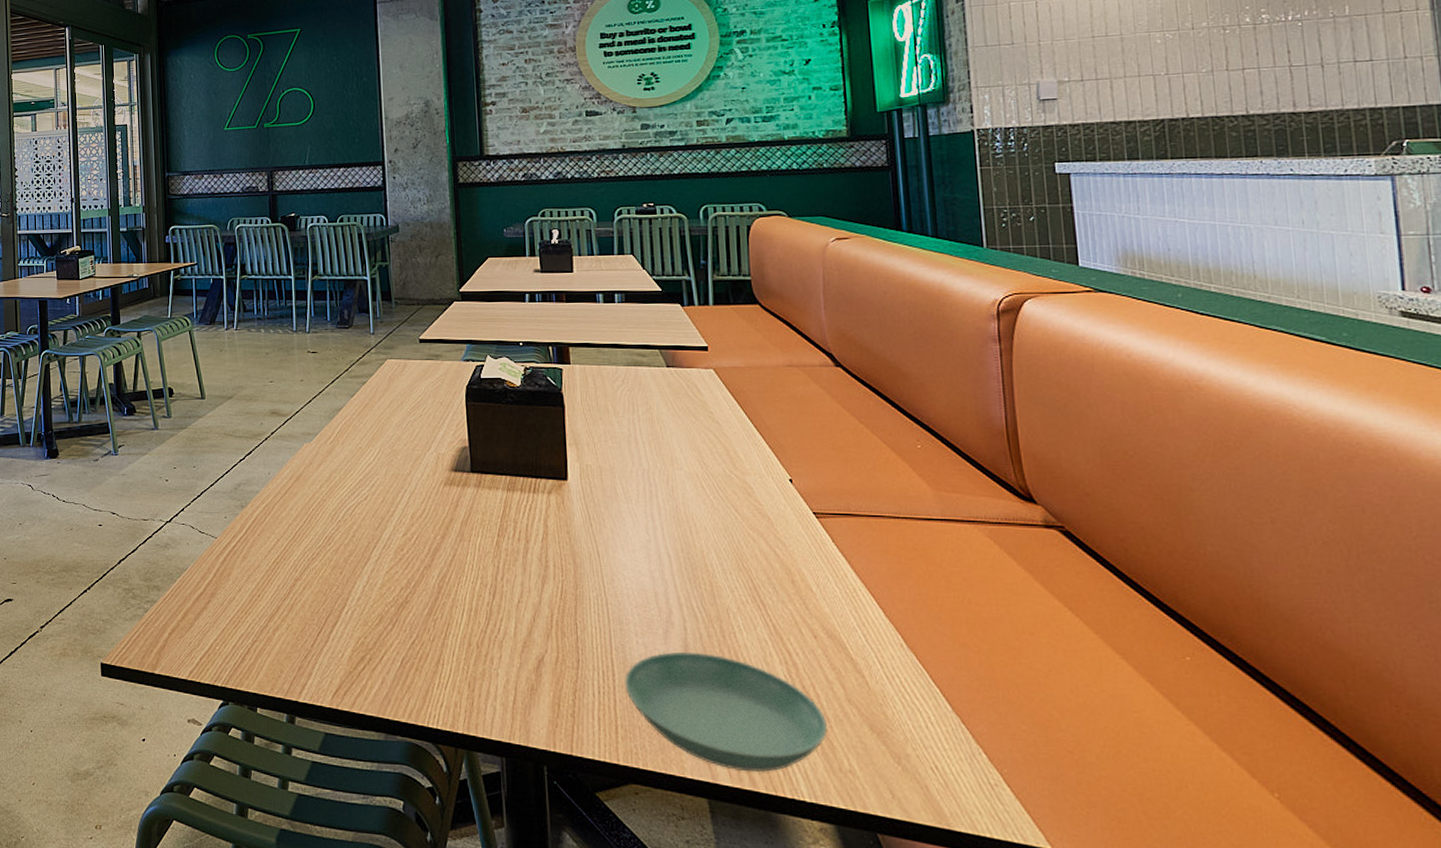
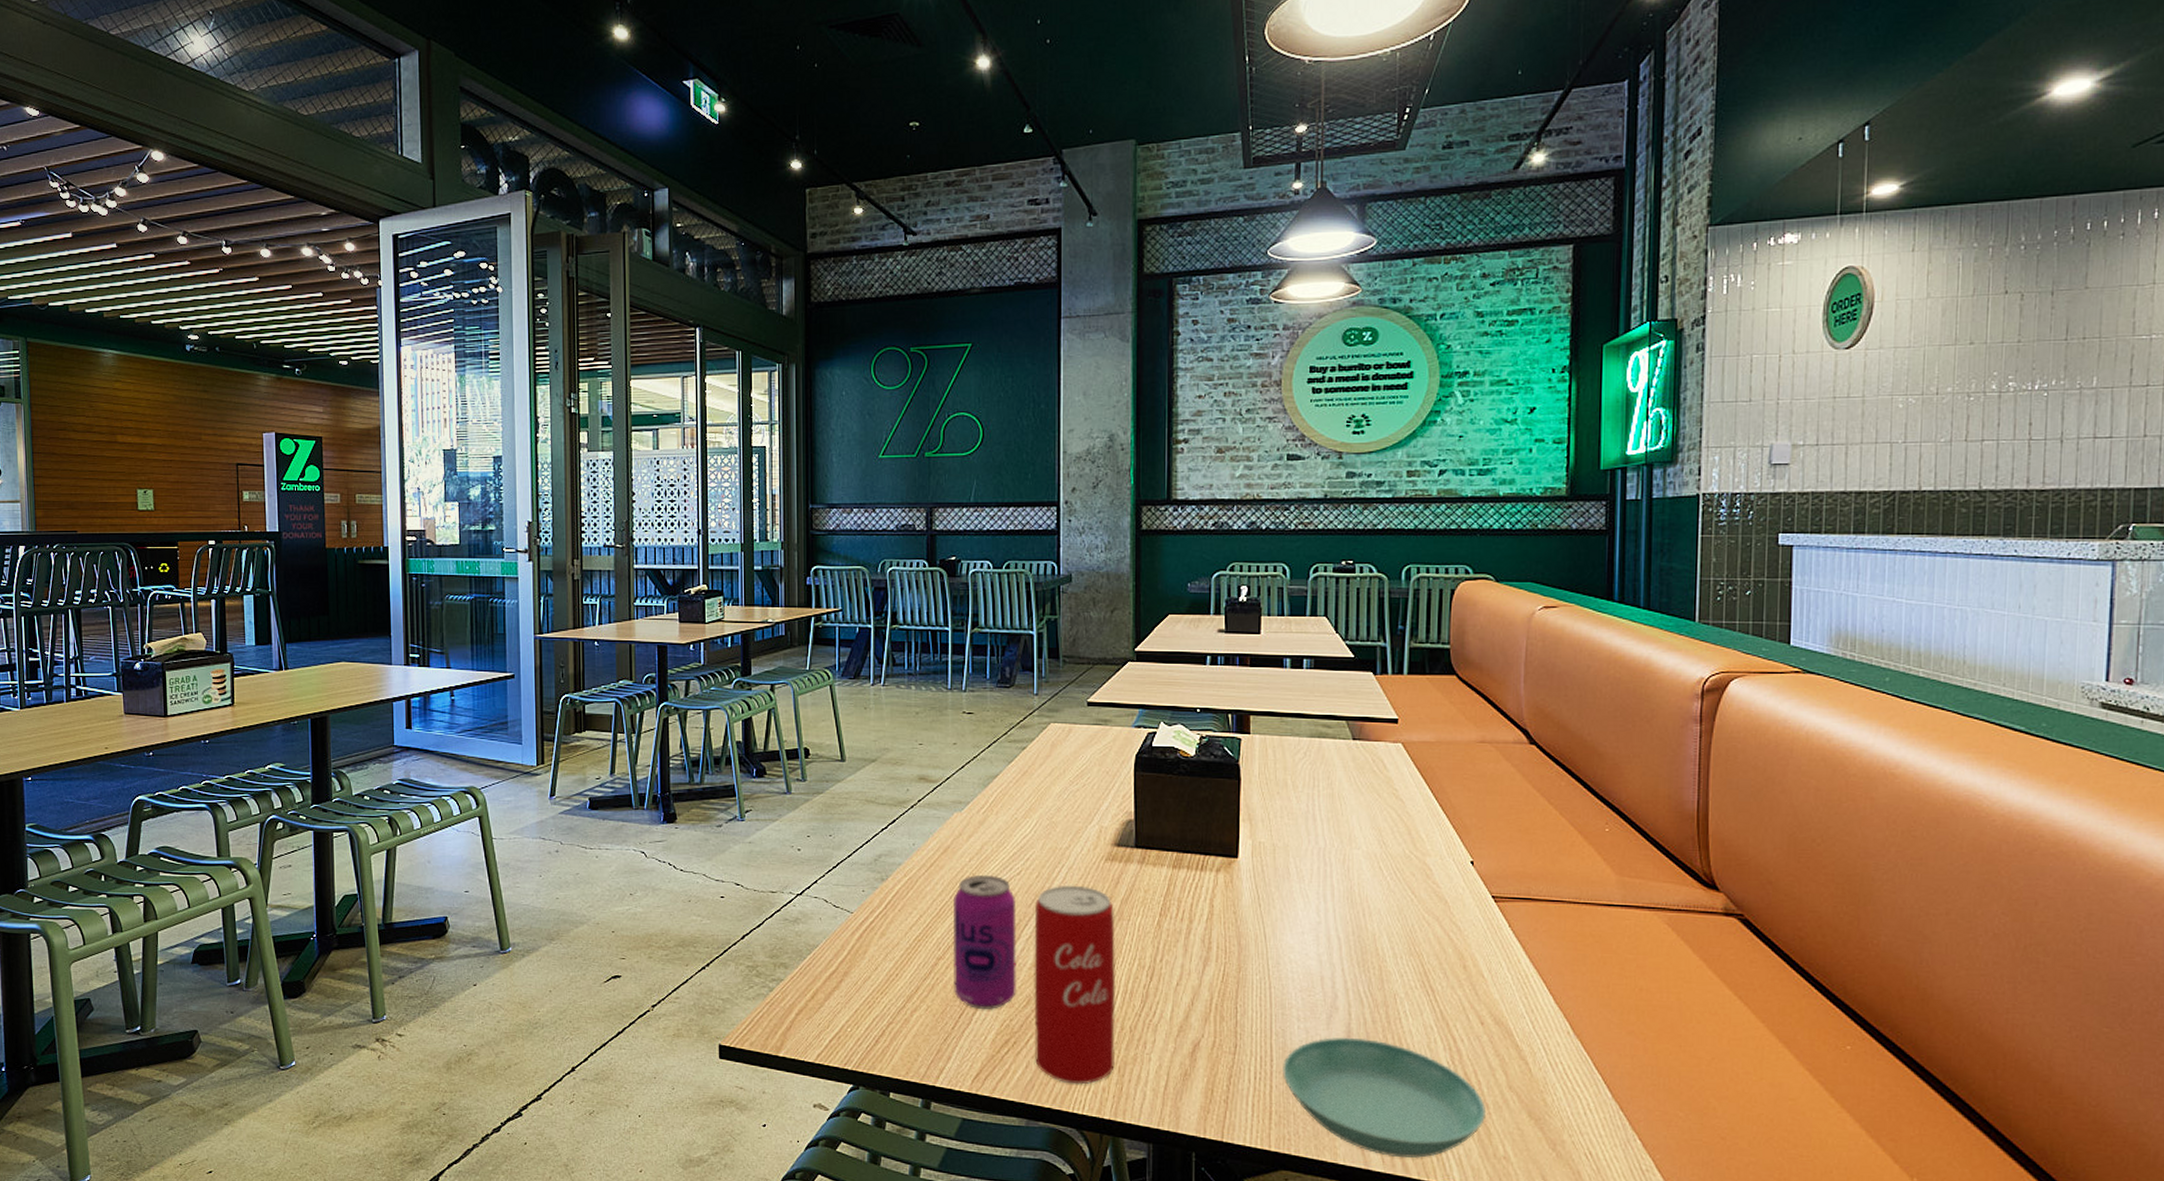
beverage can: none [307,500,369,629] -> present [952,874,1016,1011]
beverage can: none [382,508,465,700] -> present [1034,885,1116,1085]

